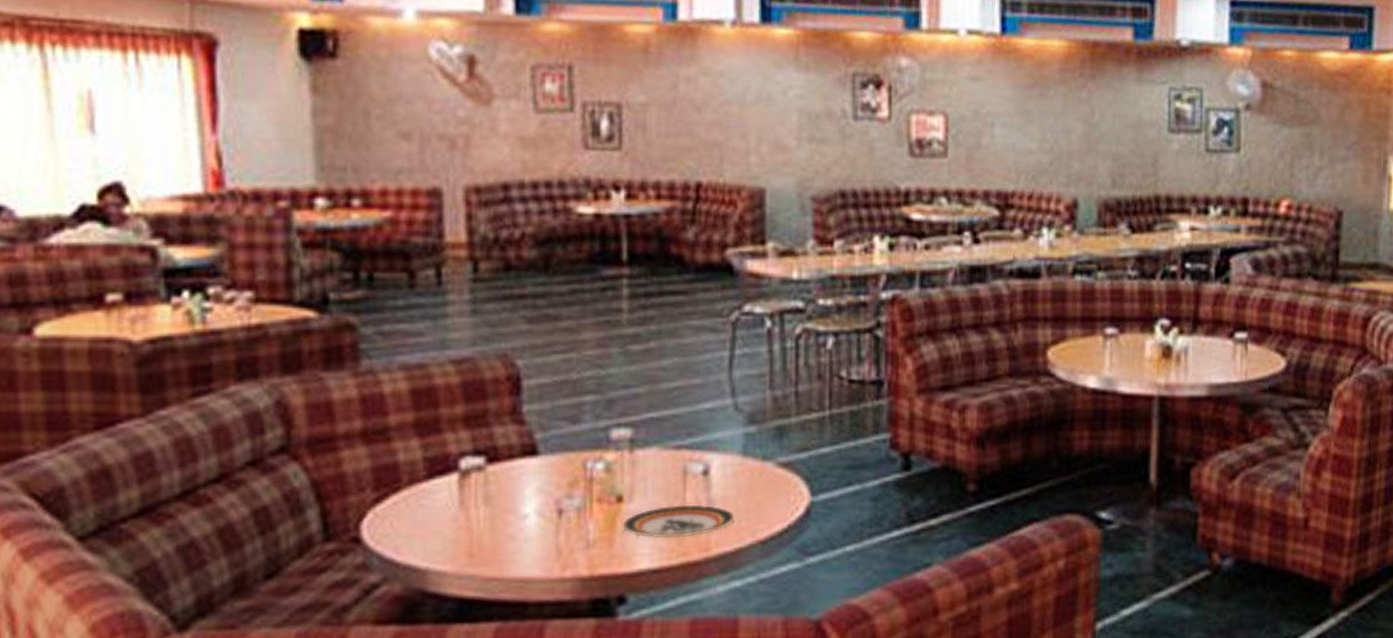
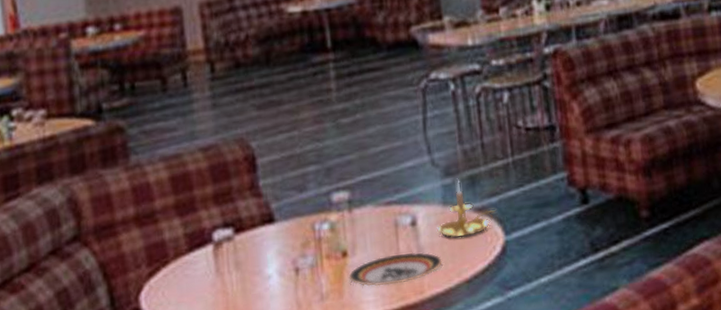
candle holder: none [731,427,804,493] -> present [436,178,496,238]

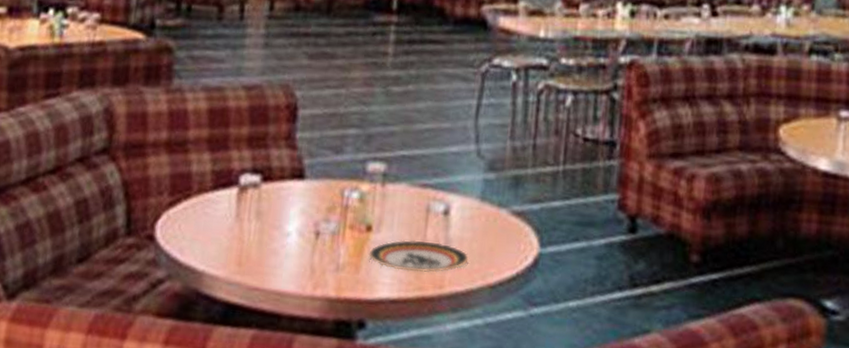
candle holder: present [436,178,496,238] -> none [468,175,536,240]

